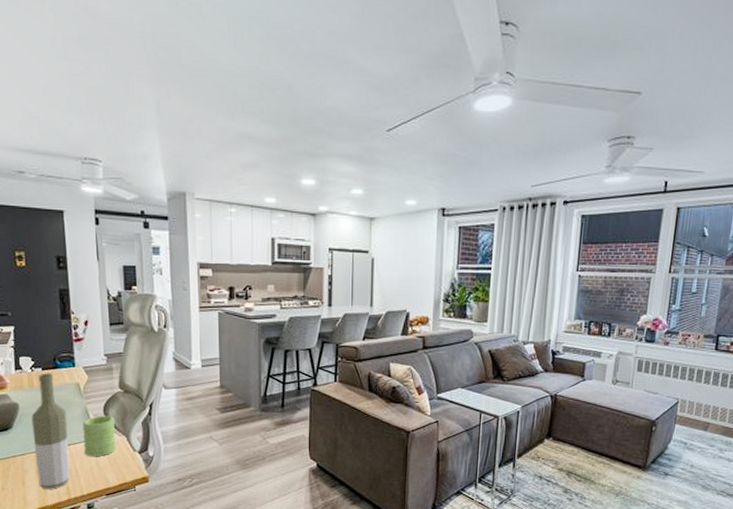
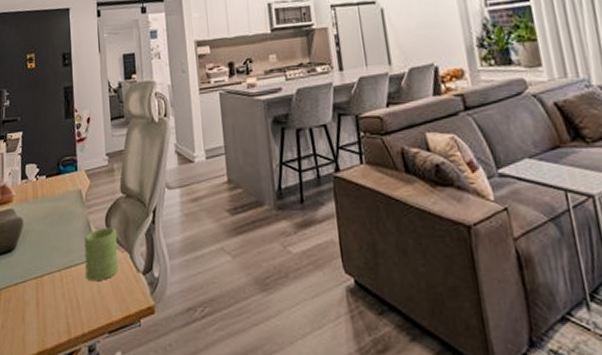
bottle: present [31,373,70,489] -> none [34,180,71,326]

